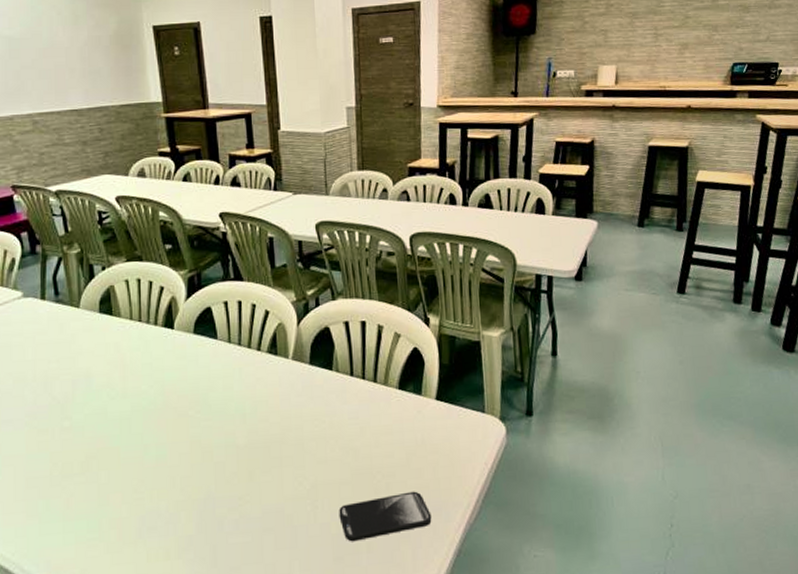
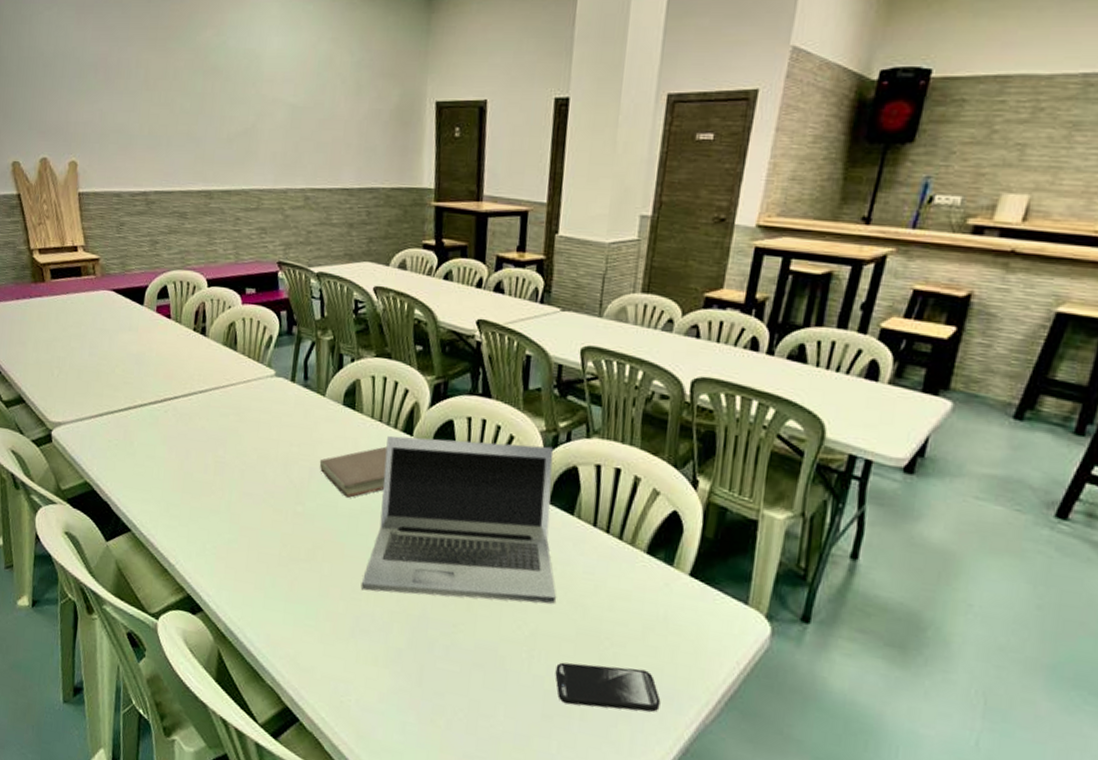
book: none [82,344,153,402] -> present [319,446,388,499]
laptop: none [142,314,329,488] -> present [360,435,556,604]

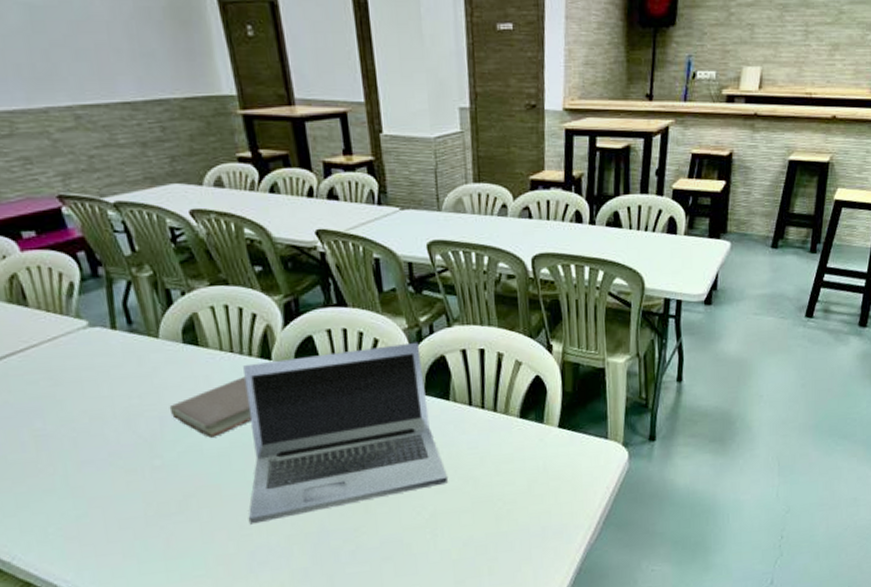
smartphone: present [555,662,661,712] -> none [459,516,553,566]

